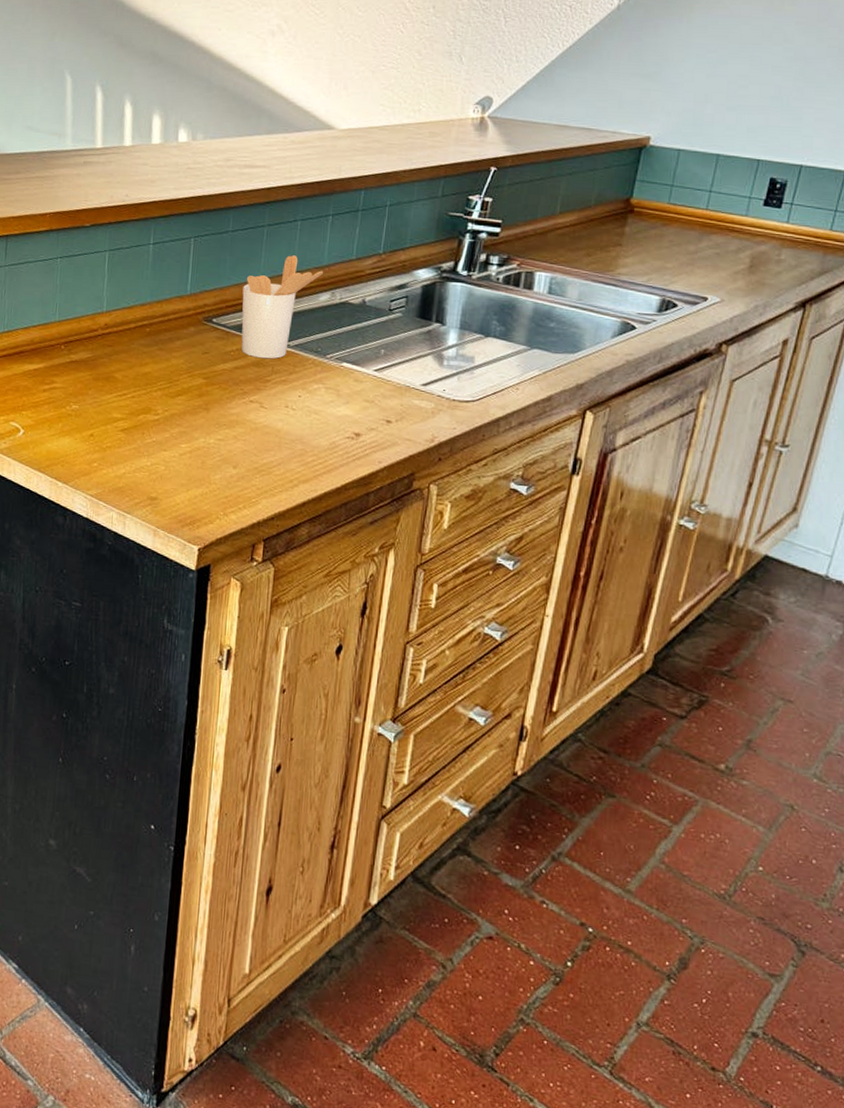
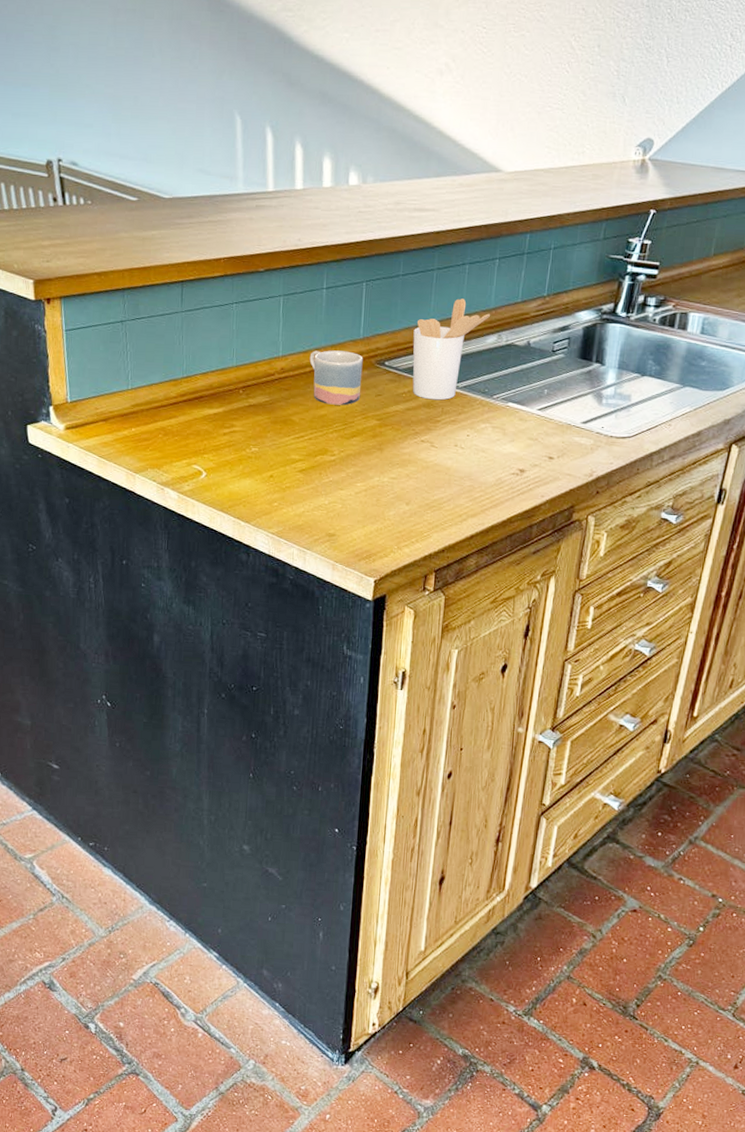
mug: none [134,306,190,363] -> present [309,350,363,405]

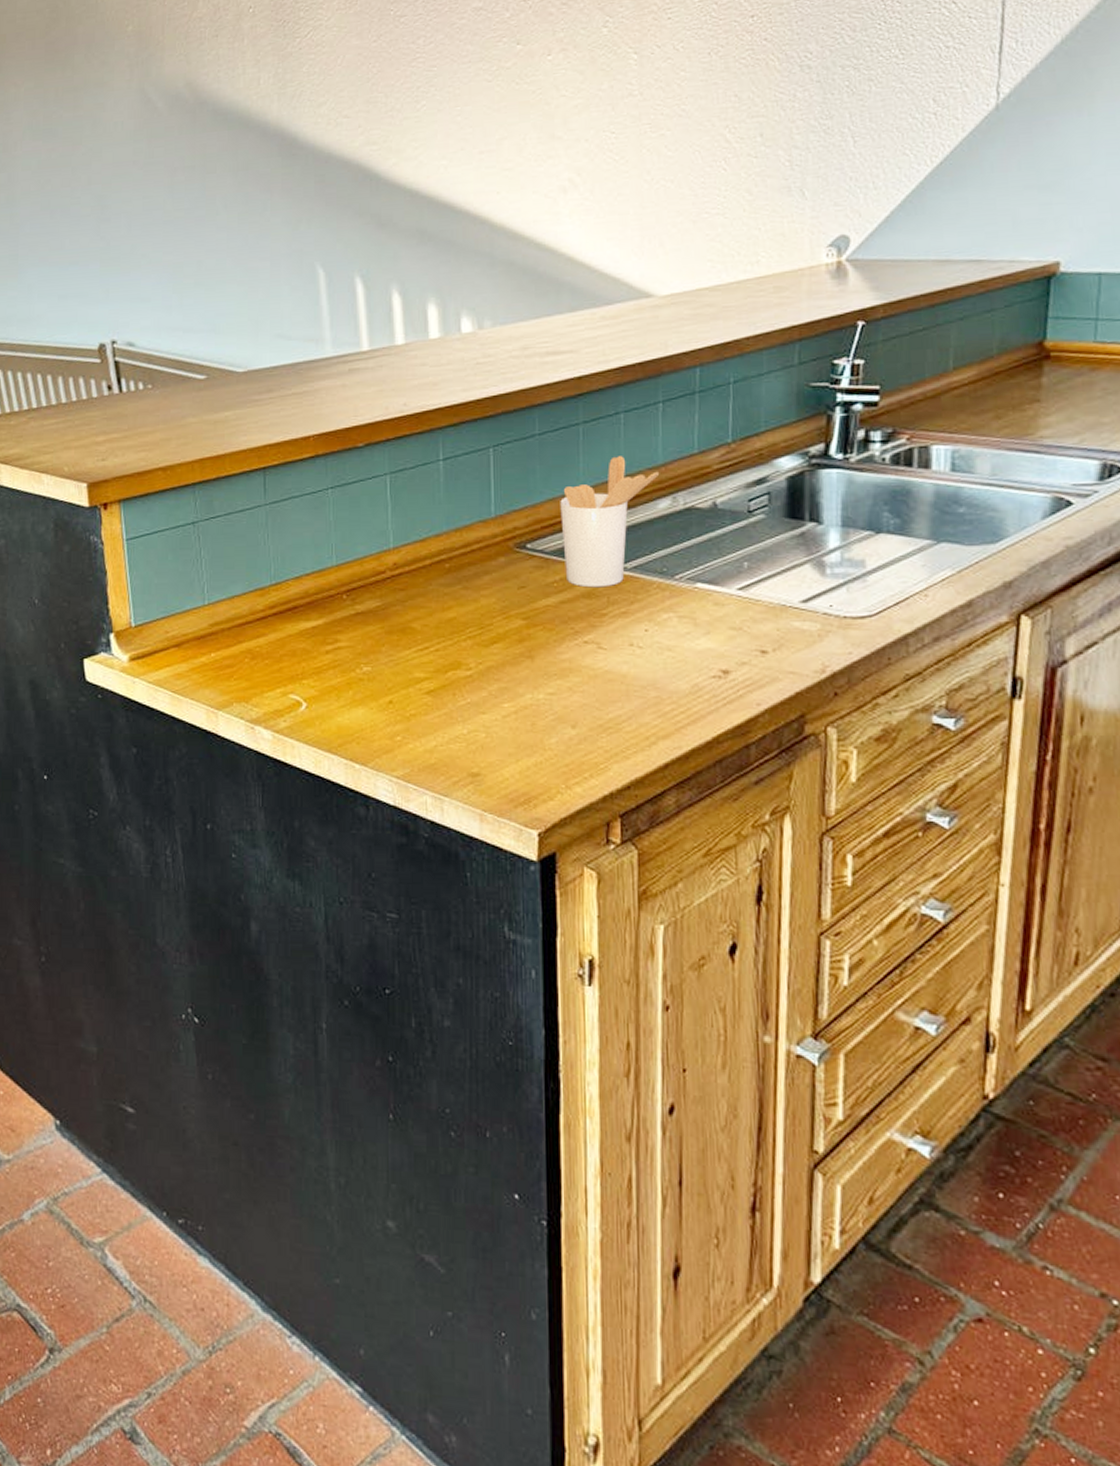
mug: present [309,350,363,405] -> none [428,535,498,604]

